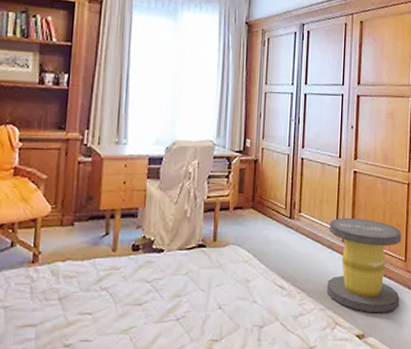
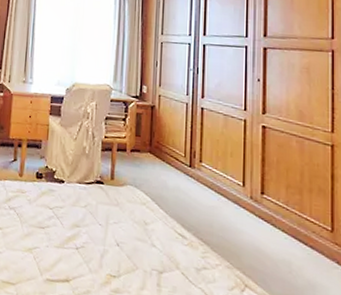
stool: present [327,218,402,313] -> none [234,173,326,287]

